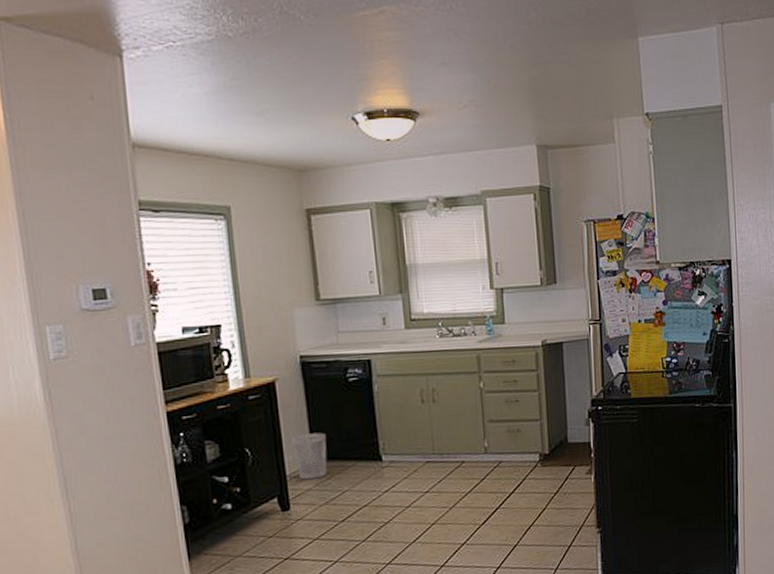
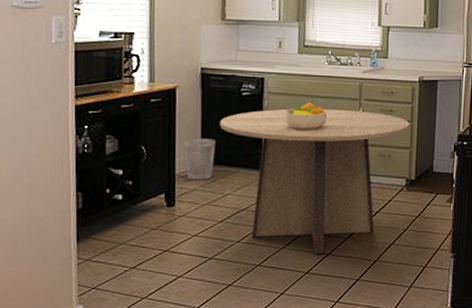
dining table: none [327,384,538,545] -> present [219,109,410,253]
fruit bowl: none [397,381,446,413] -> present [284,103,328,130]

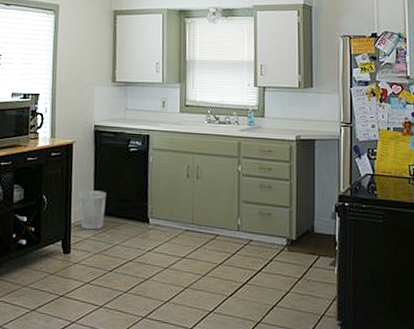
dining table: present [219,109,410,253] -> none [109,165,289,310]
fruit bowl: present [284,103,328,130] -> none [167,159,208,186]

